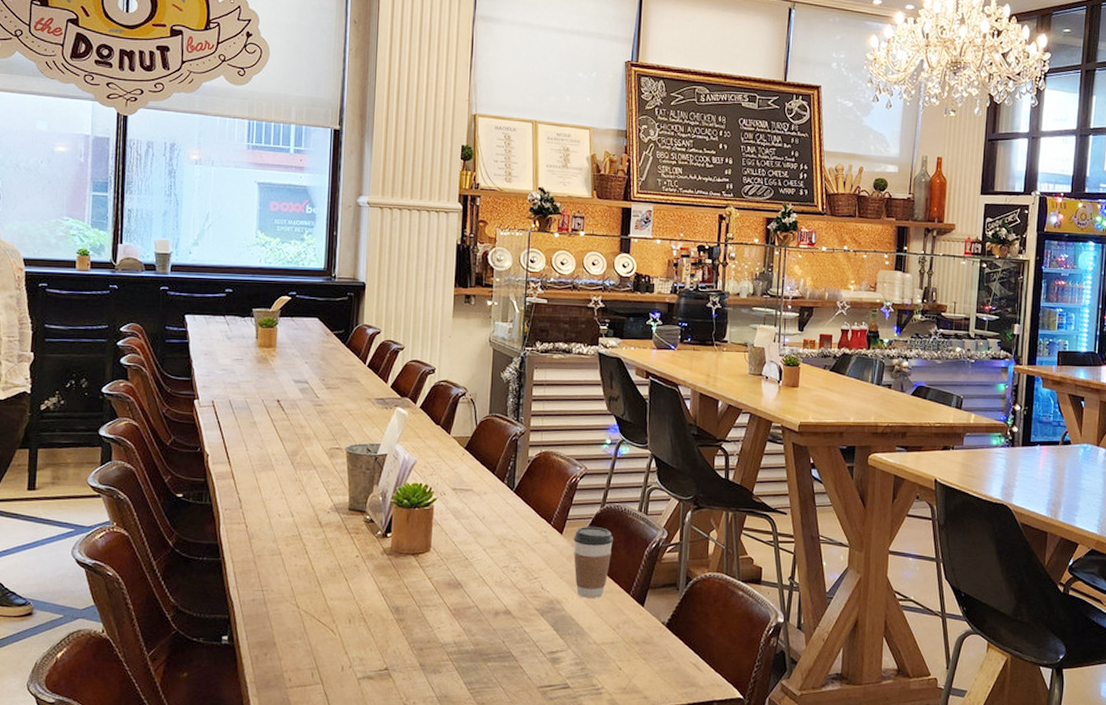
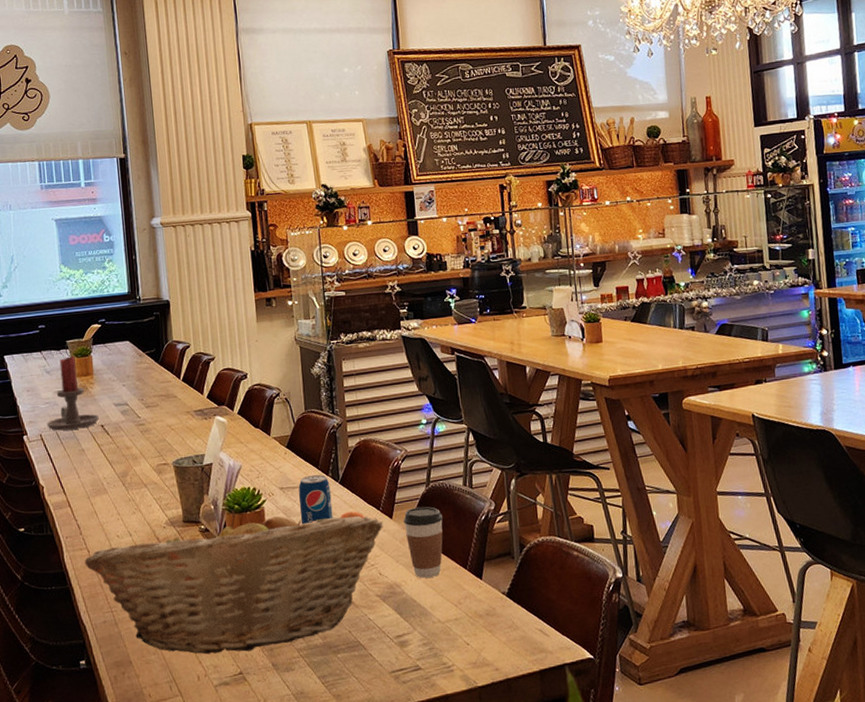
candle holder: none [220,325,277,401] -> present [46,356,100,431]
fruit basket: none [241,504,552,648] -> present [84,510,383,655]
beverage can: none [469,480,504,529] -> present [298,475,333,525]

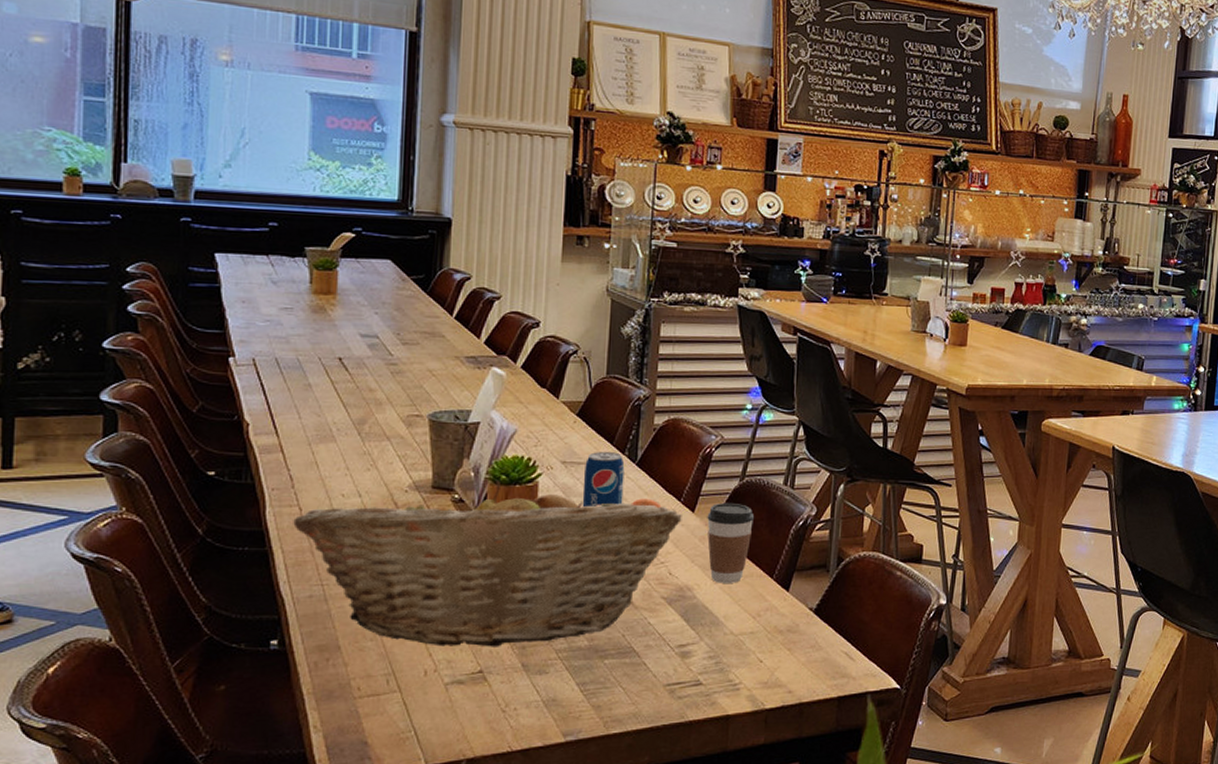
candle holder: present [46,356,100,431] -> none [264,267,338,359]

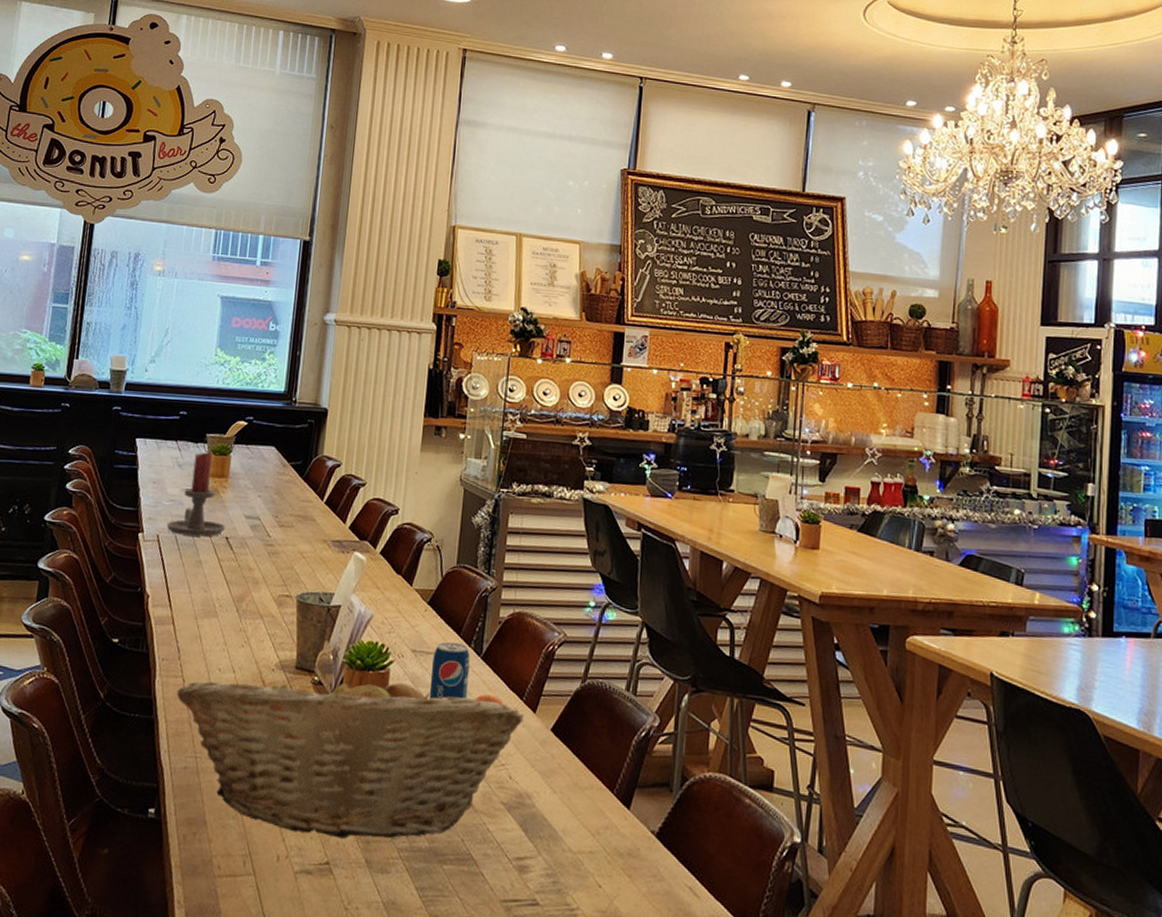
candle holder: none [264,267,338,359] -> present [166,452,226,537]
coffee cup: present [707,502,754,583] -> none [548,704,595,794]

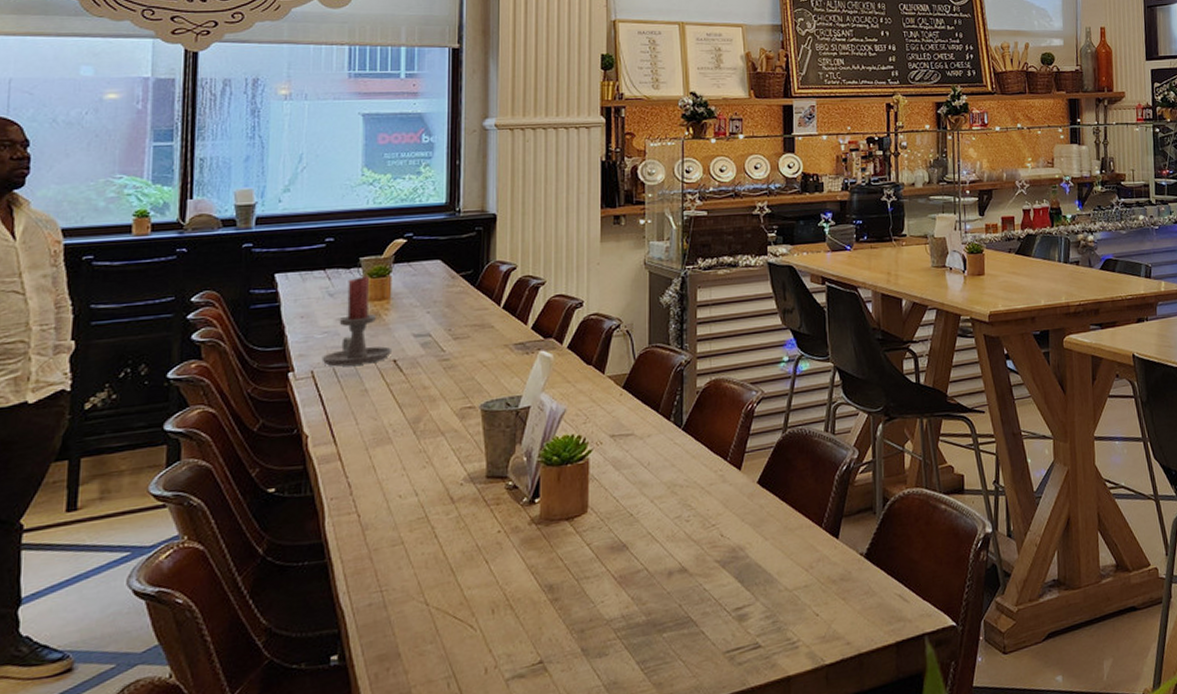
fruit basket: present [176,665,524,839] -> none [352,461,730,641]
beverage can: present [429,642,471,700] -> none [632,419,672,479]

